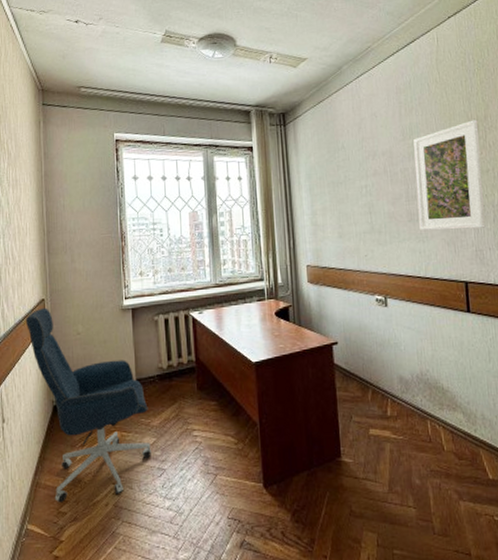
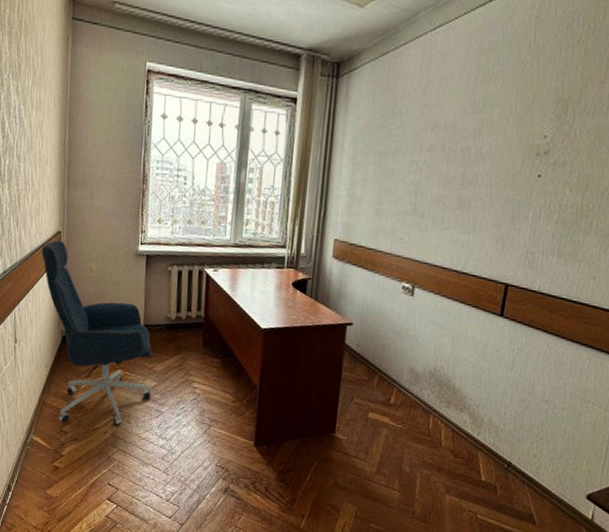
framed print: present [413,119,486,231] -> none [468,99,569,229]

